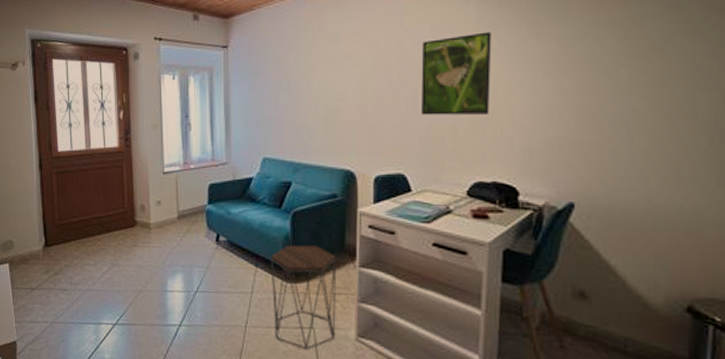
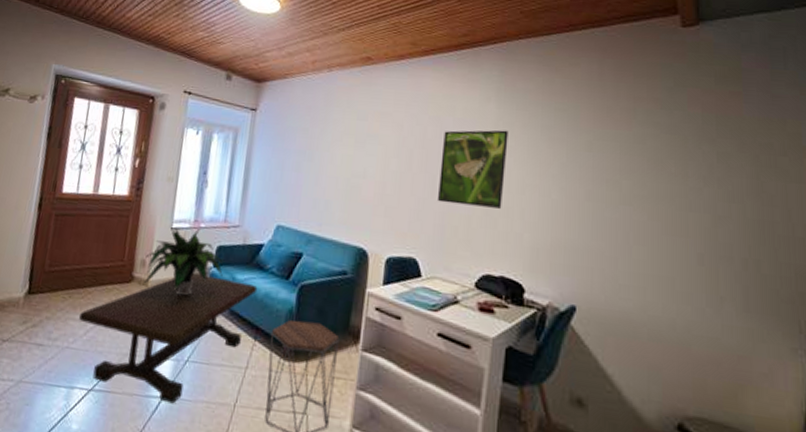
coffee table: none [94,211,253,330] -> present [79,272,258,404]
potted plant: none [144,171,218,234] -> present [142,228,223,296]

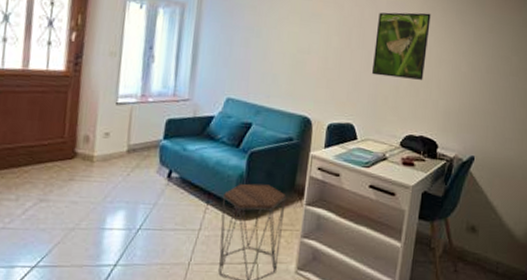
coffee table: present [79,272,258,404] -> none [15,146,209,270]
potted plant: present [142,228,223,296] -> none [87,103,173,169]

